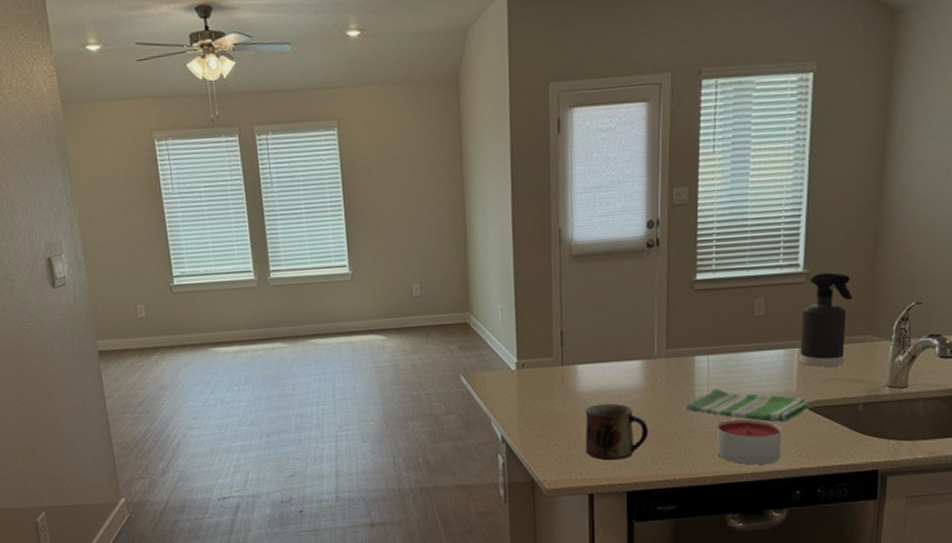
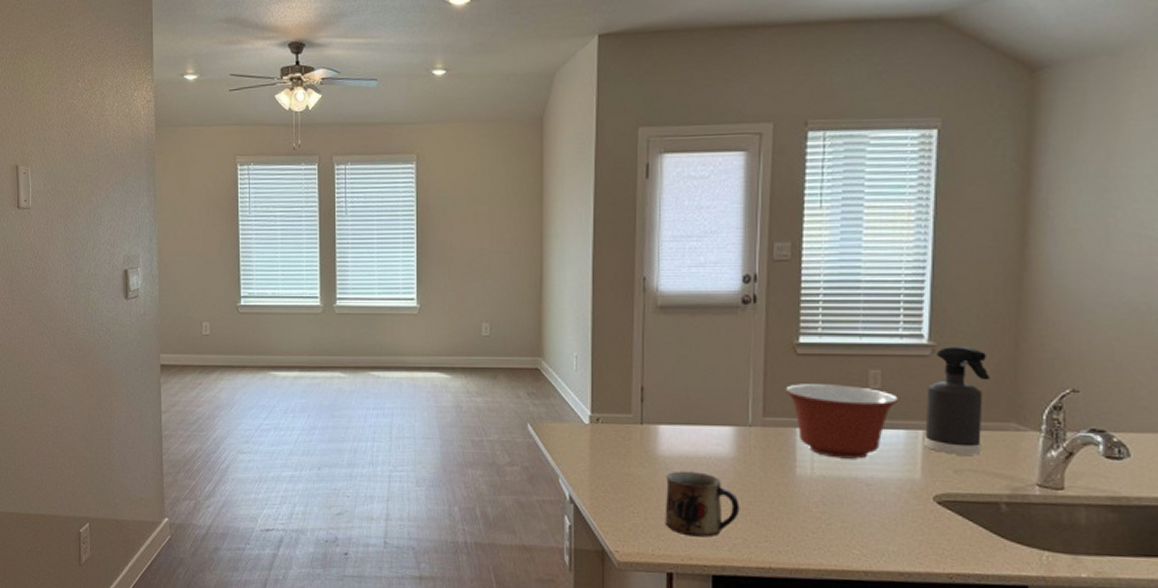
mixing bowl: none [685,314,779,380] -> present [785,384,898,459]
dish towel: present [687,388,809,422] -> none [786,467,937,515]
candle: present [716,419,782,465] -> none [822,505,903,563]

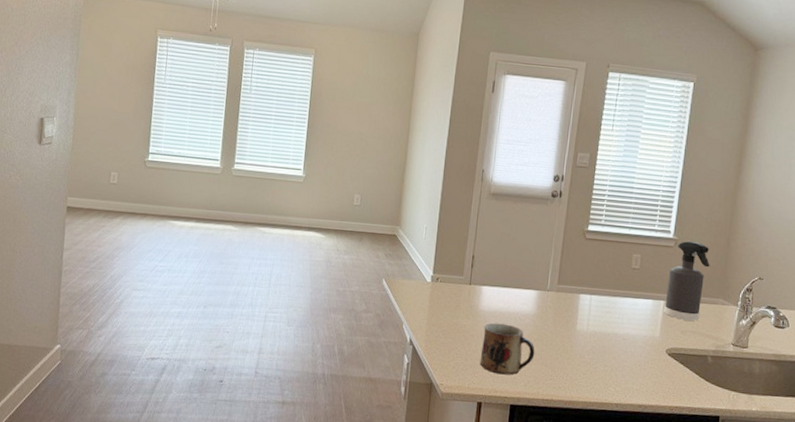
mixing bowl: present [785,384,898,459] -> none [575,261,650,320]

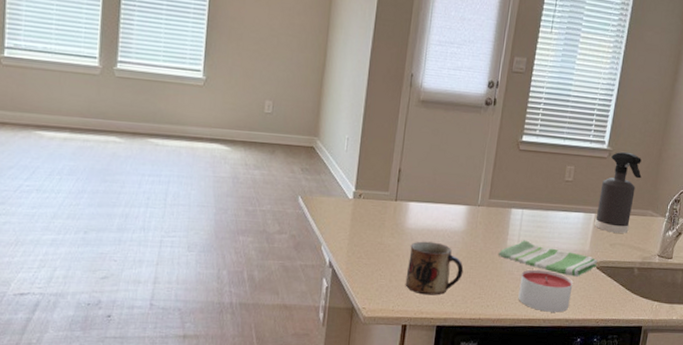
dish towel: none [569,325,668,363] -> present [499,240,597,277]
candle: none [589,353,645,398] -> present [518,269,573,313]

